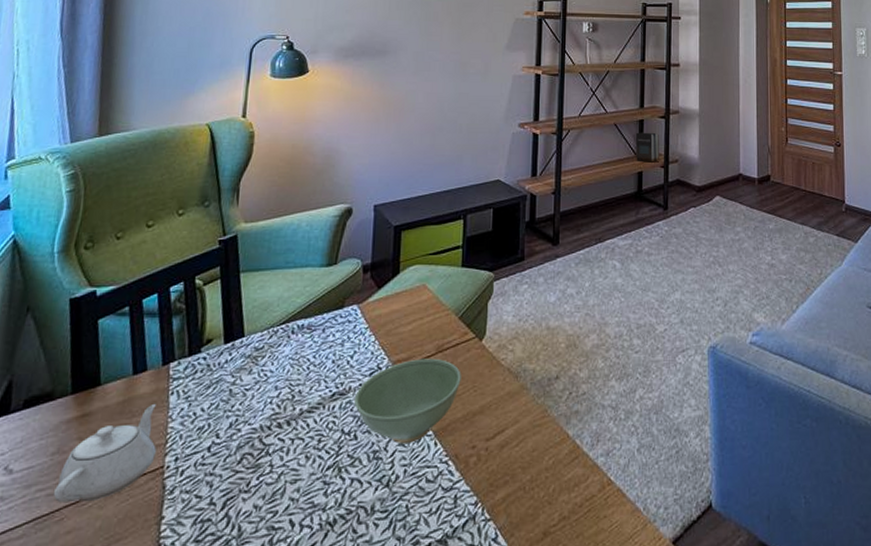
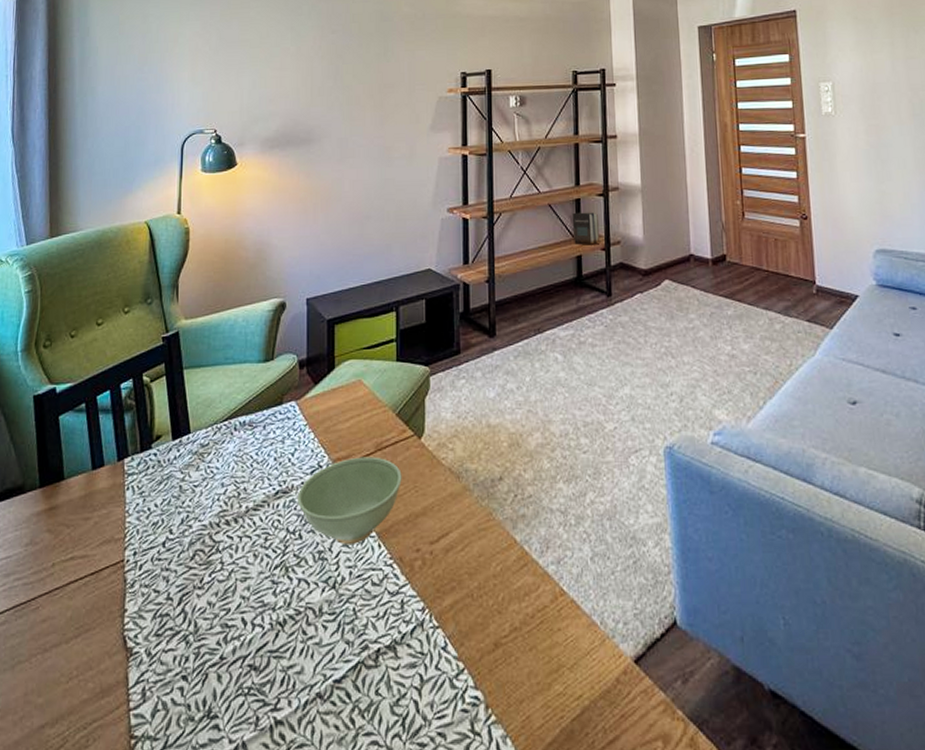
teapot: present [53,403,156,503] -> none [28,498,116,593]

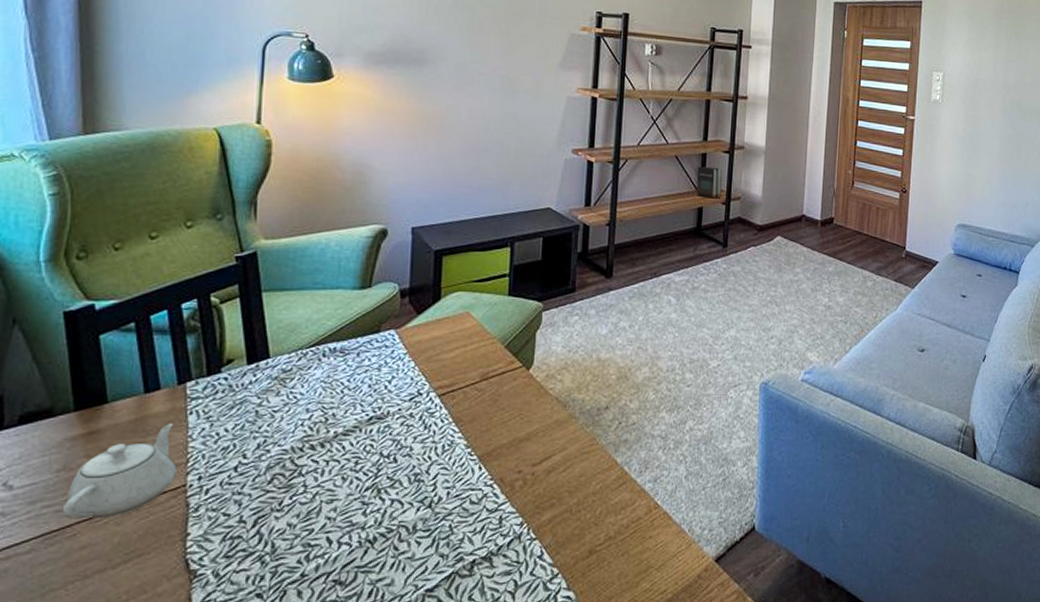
teapot: none [28,498,116,593] -> present [62,422,176,520]
bowl: present [297,457,402,544] -> none [392,386,507,467]

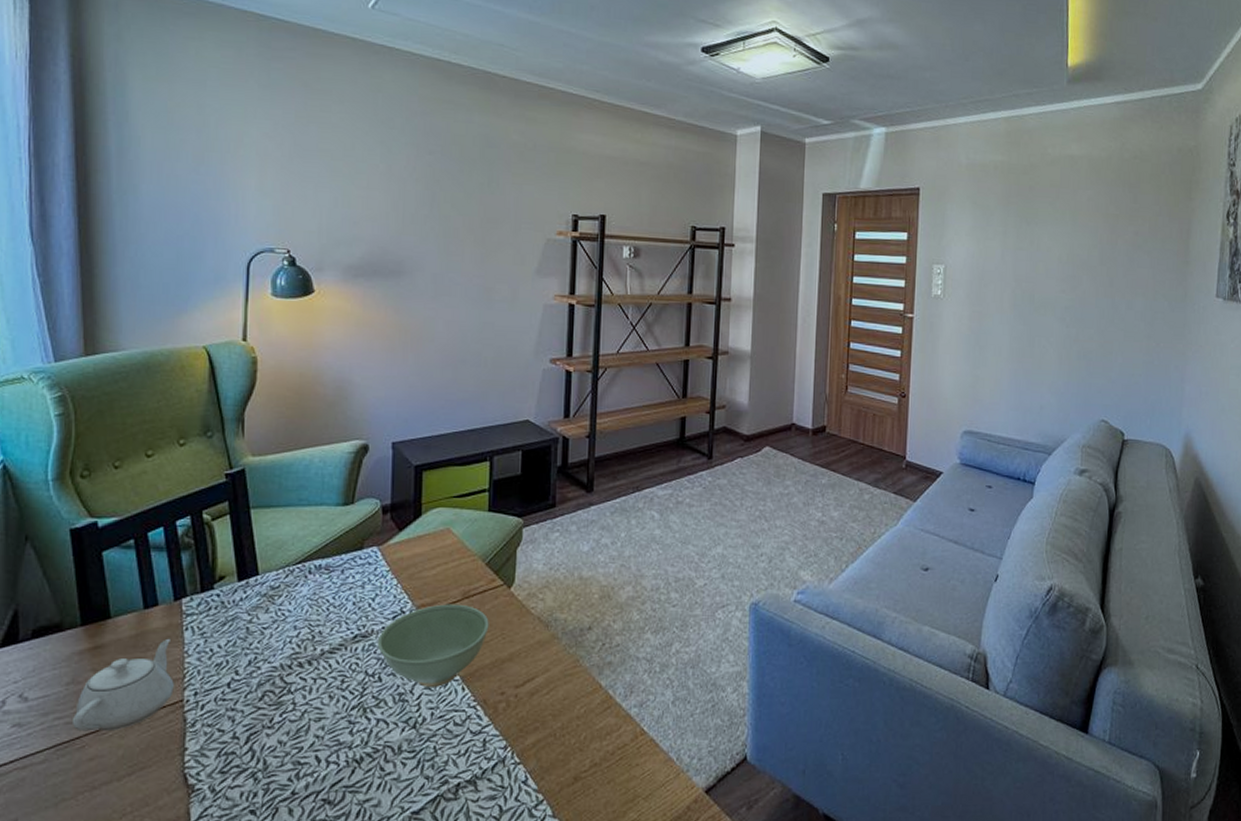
bowl: none [392,386,507,467] -> present [377,604,489,687]
books: present [697,166,723,199] -> none [679,373,707,408]

